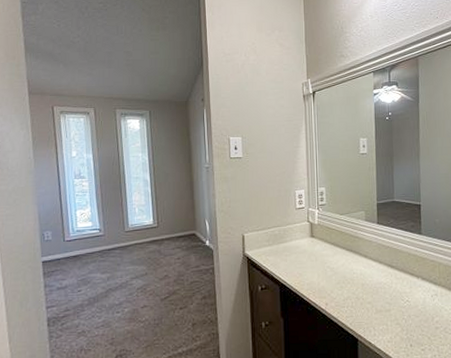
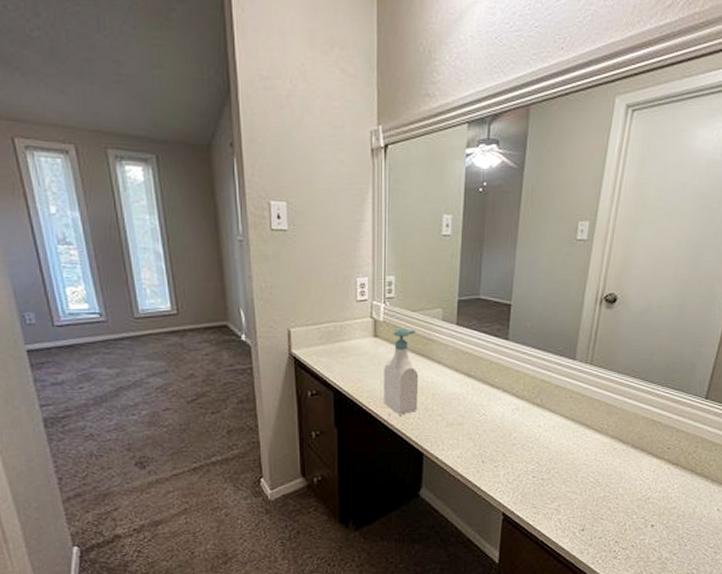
soap bottle: none [320,229,351,304] -> present [383,328,419,415]

